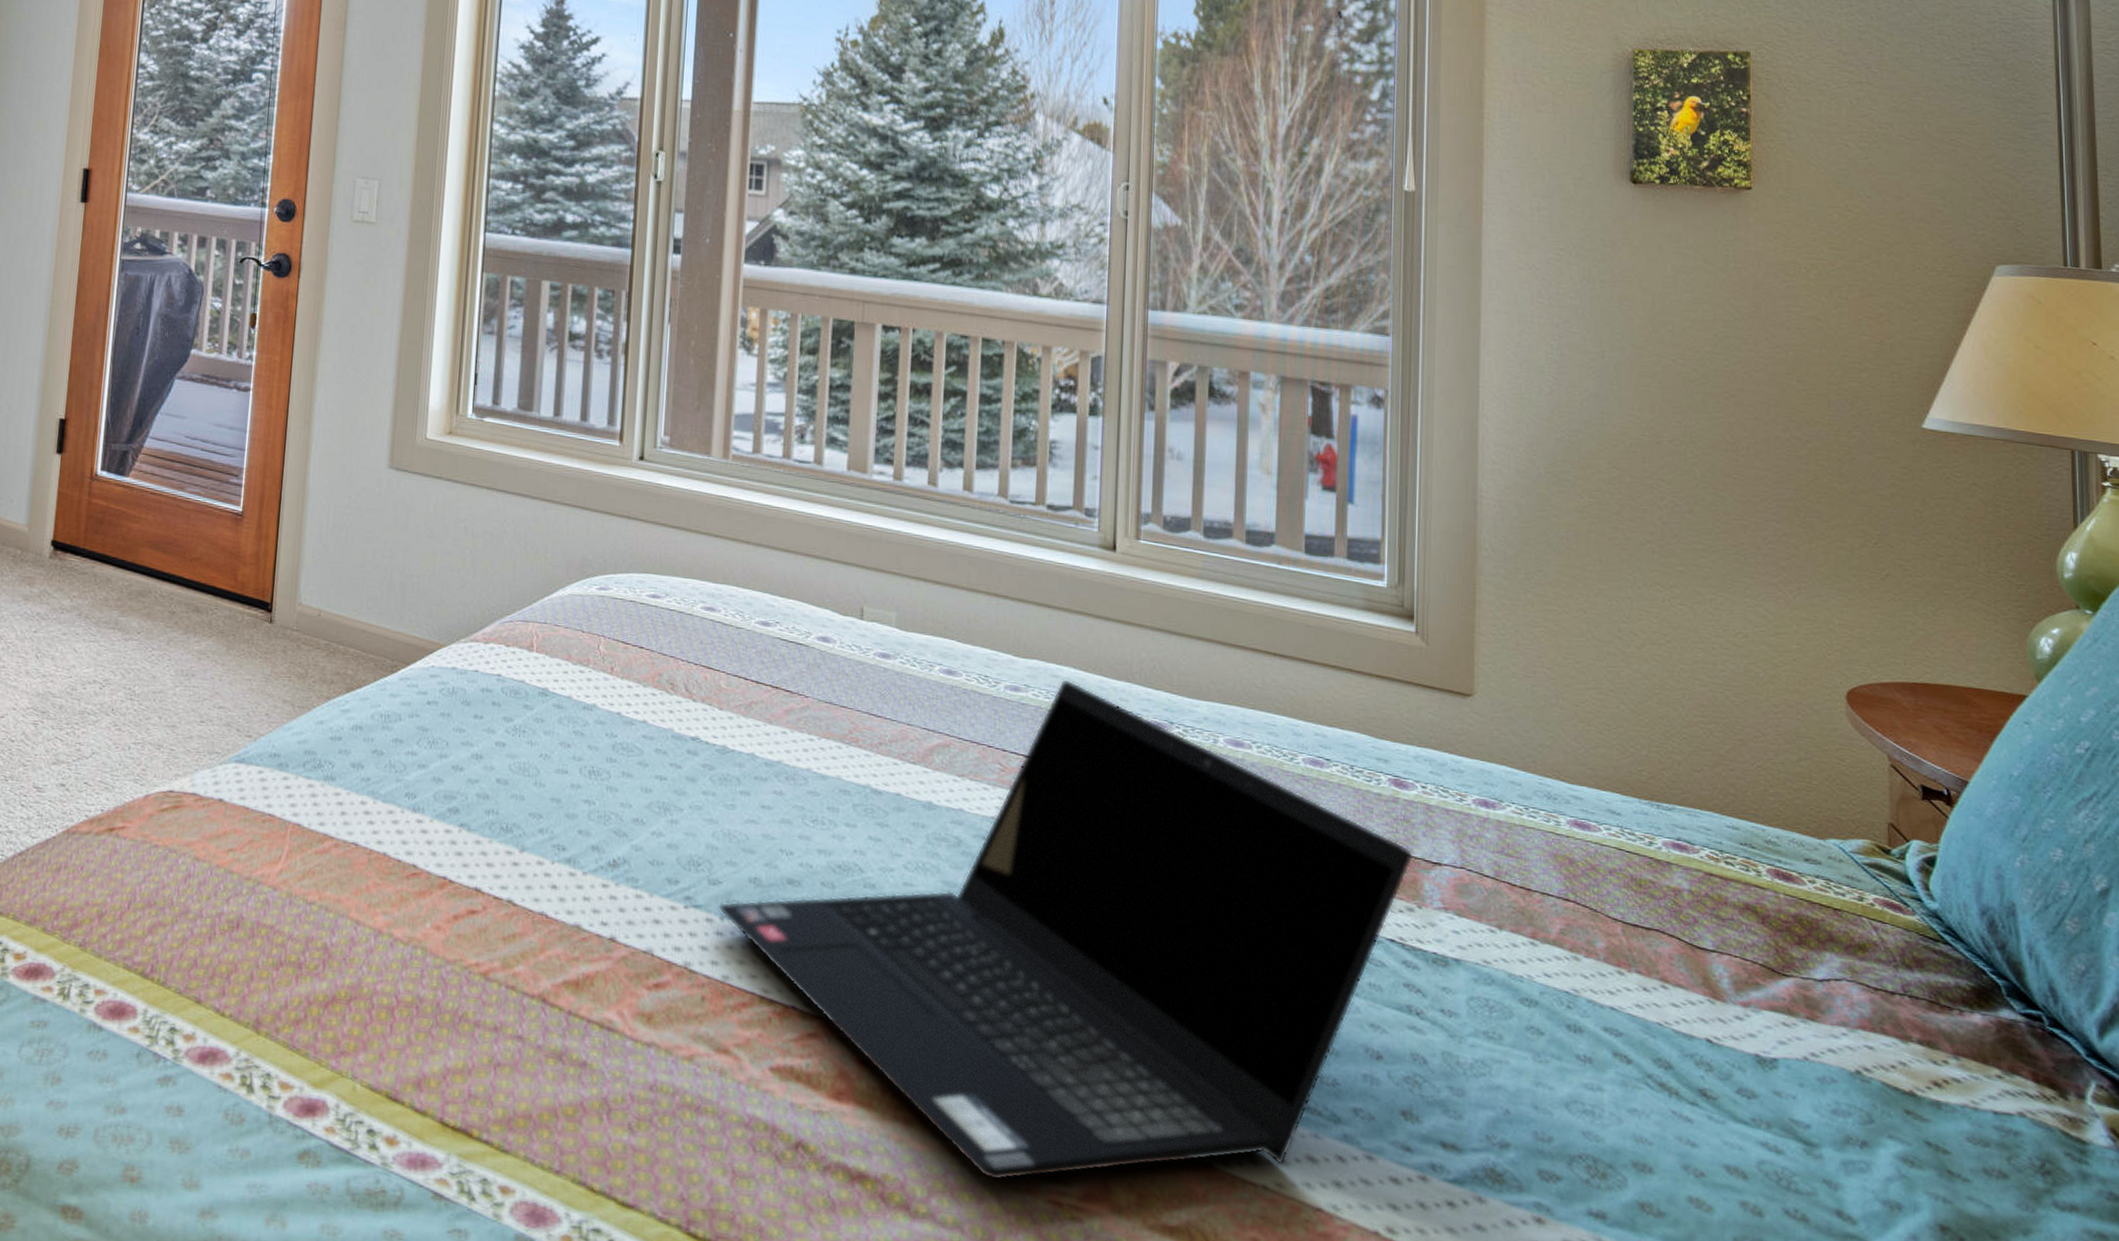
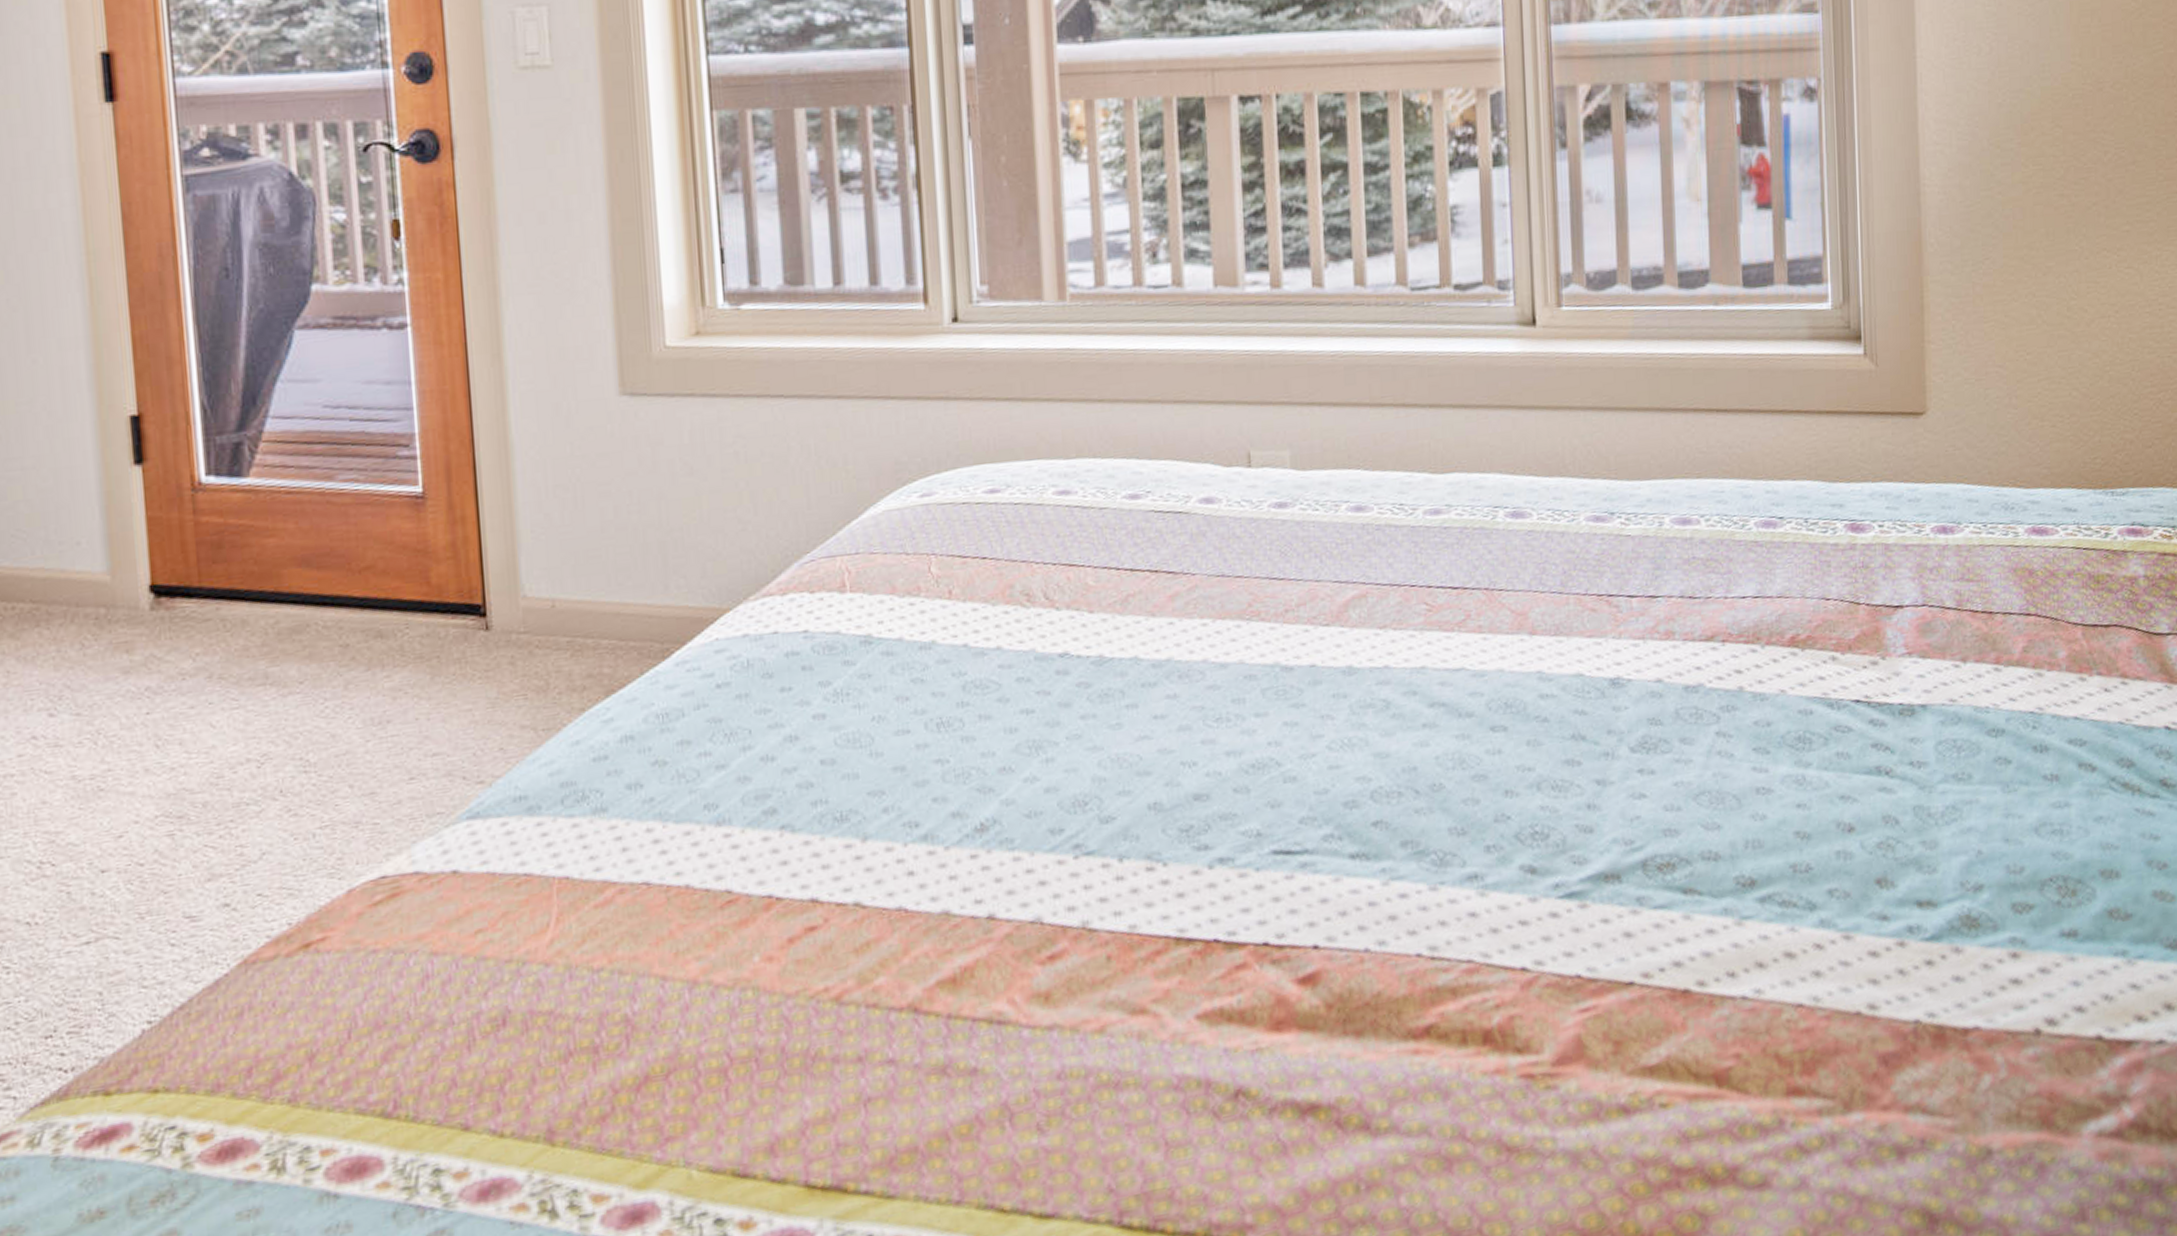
laptop computer: present [718,679,1413,1181] -> none [1114,488,1874,1072]

